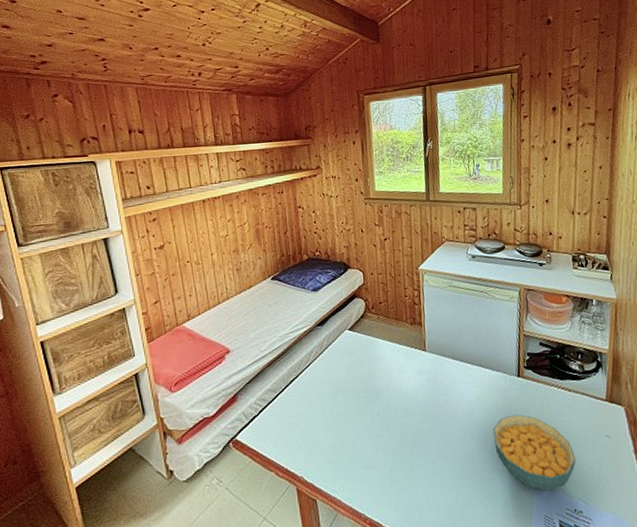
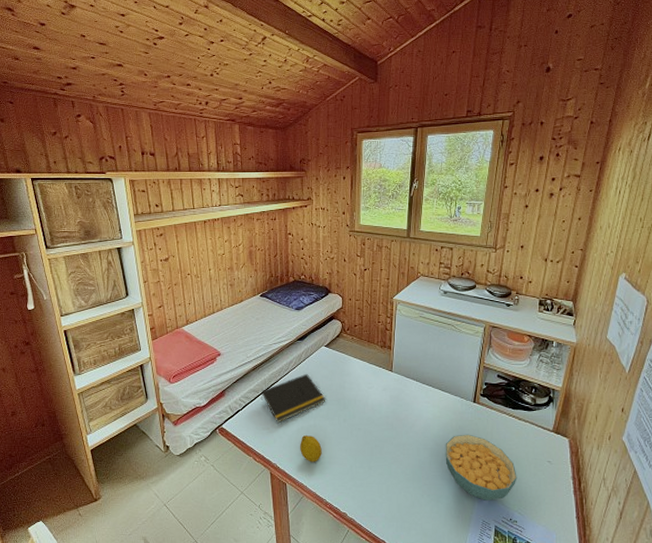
notepad: none [279,363,355,427] -> present [260,373,326,424]
fruit: none [329,437,356,470] -> present [300,436,322,462]

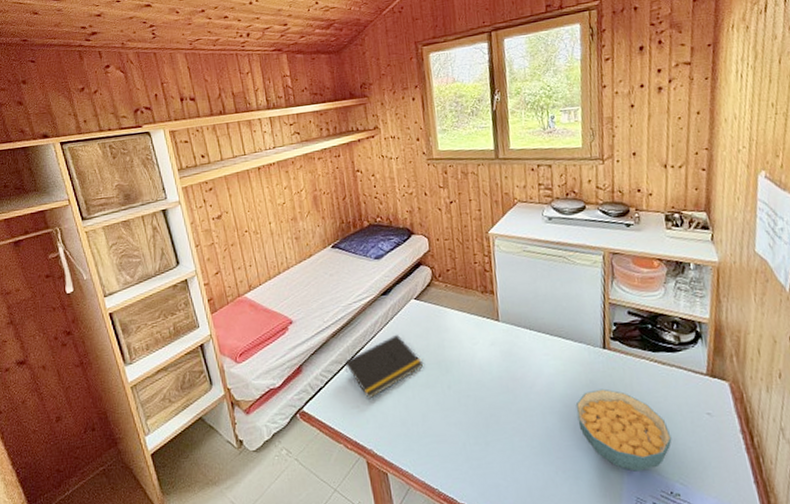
fruit: present [300,436,322,462] -> none [398,410,427,444]

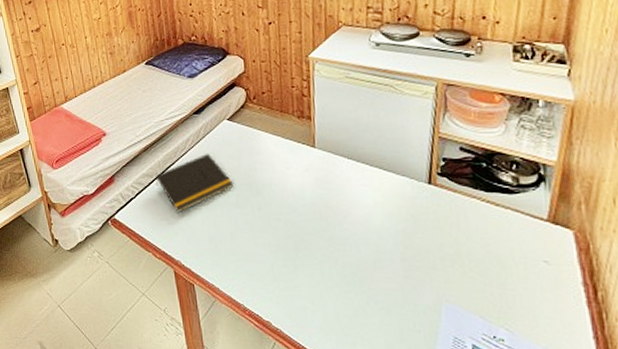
cereal bowl: present [575,389,672,472] -> none [393,225,500,312]

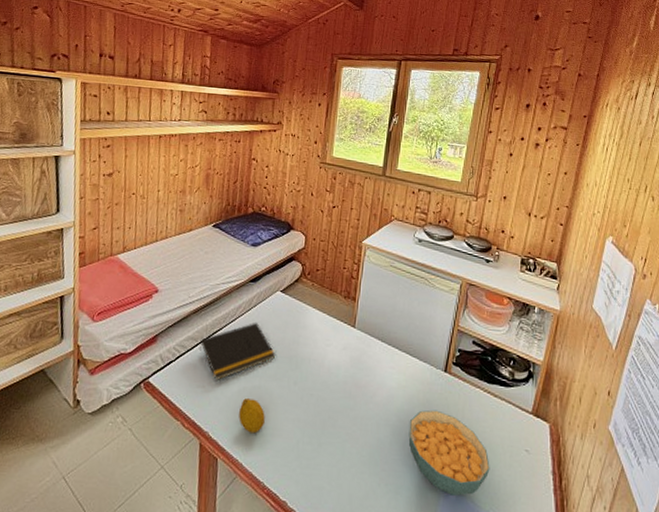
fruit: none [206,227,235,260] -> present [238,398,265,434]
cereal bowl: none [393,225,500,312] -> present [408,410,490,496]

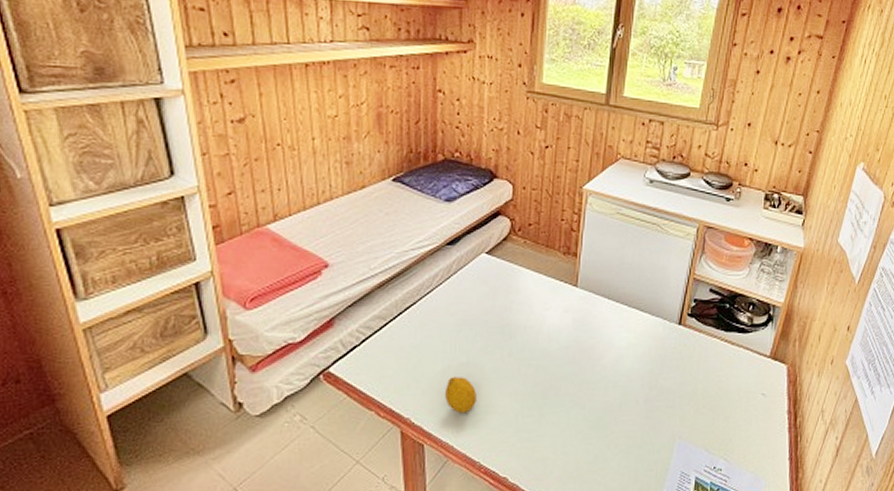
notepad: present [198,322,276,381] -> none [389,291,485,363]
cereal bowl: present [408,410,490,496] -> none [639,365,726,447]

